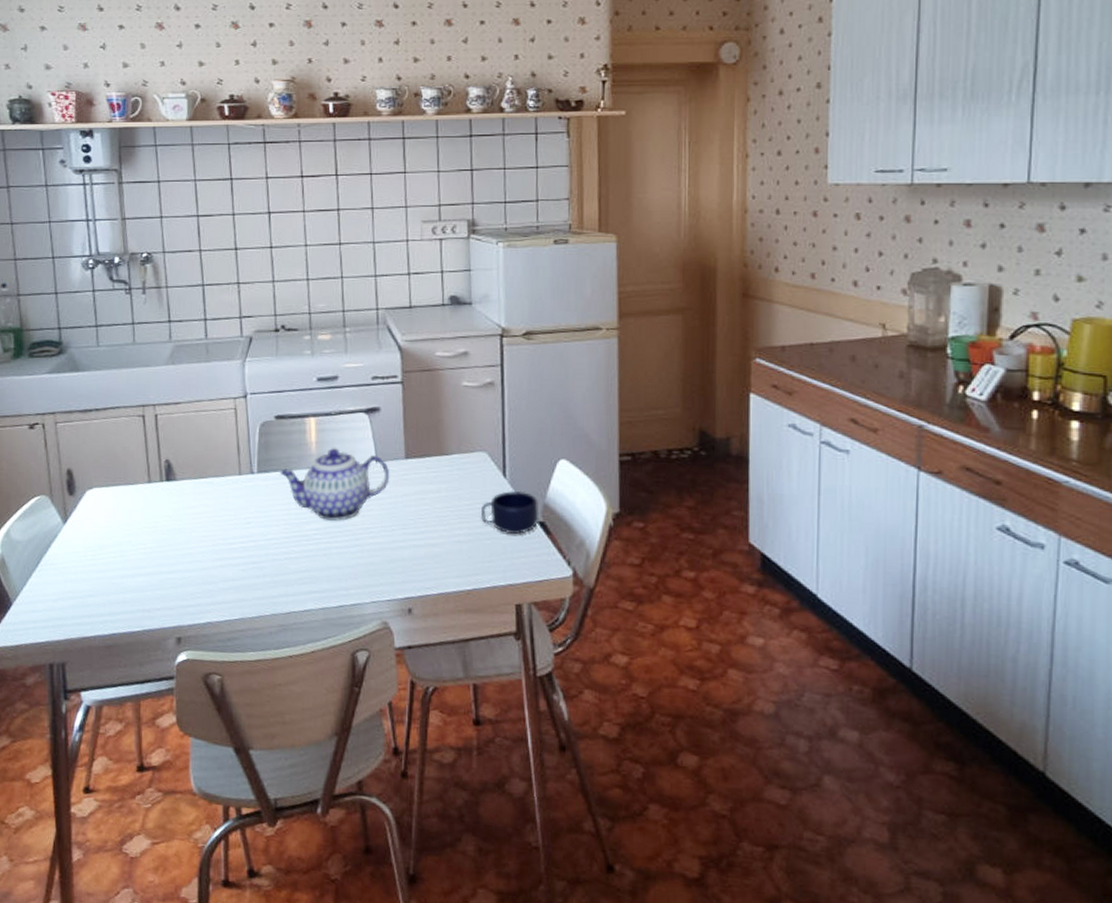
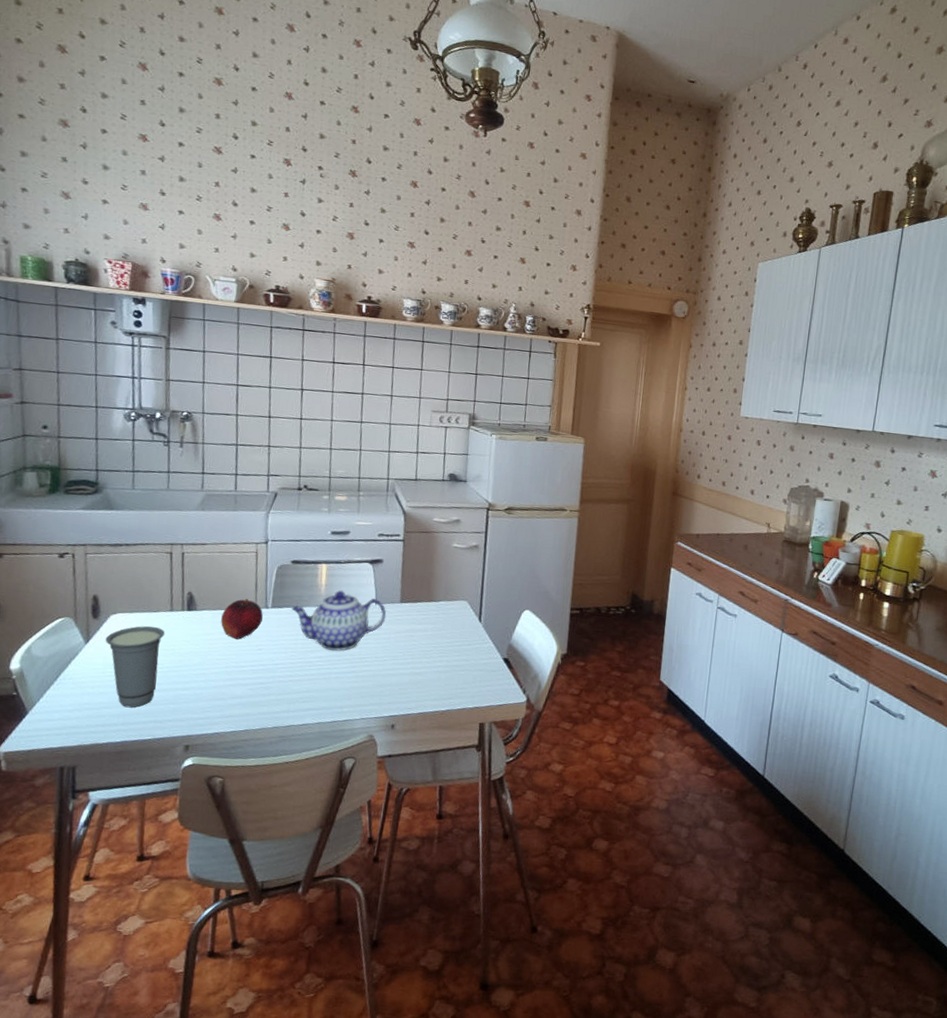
cup: none [83,500,145,596] -> present [105,625,166,708]
fruit: none [203,464,249,512] -> present [221,599,263,639]
mug: present [481,490,540,535] -> none [458,632,505,668]

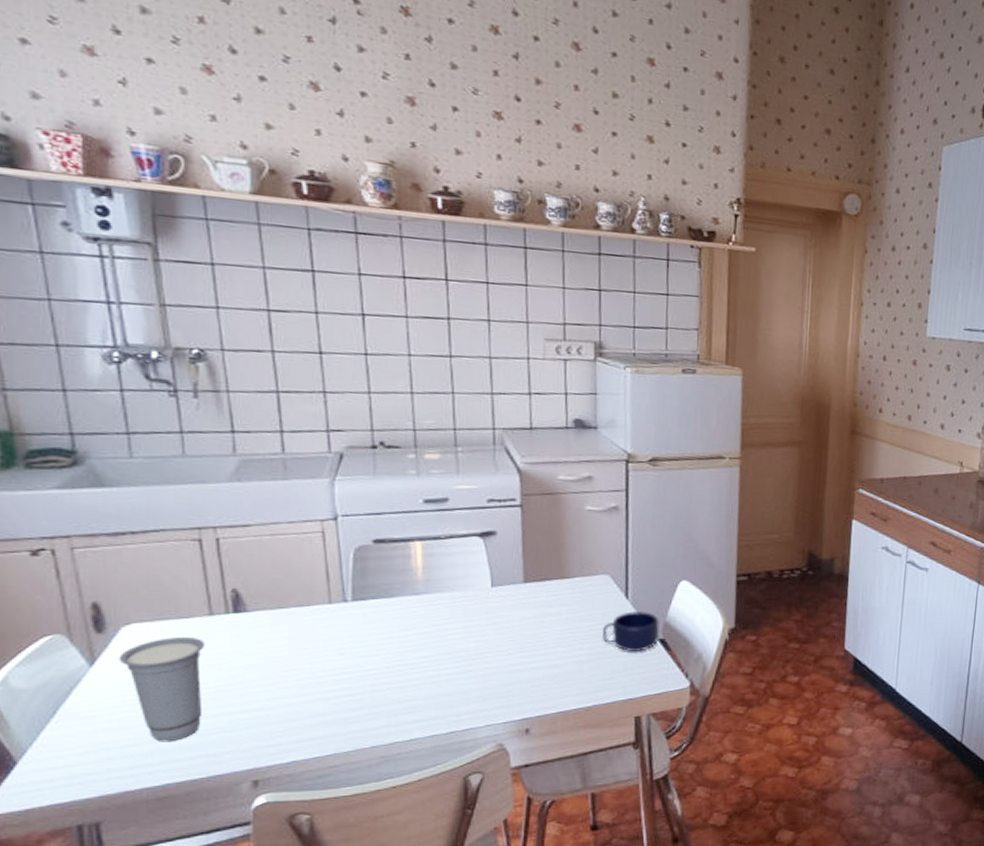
fruit: present [221,599,263,639] -> none [283,592,341,644]
teapot: present [291,590,387,651] -> none [379,573,507,647]
mug: none [458,632,505,668] -> present [603,610,660,653]

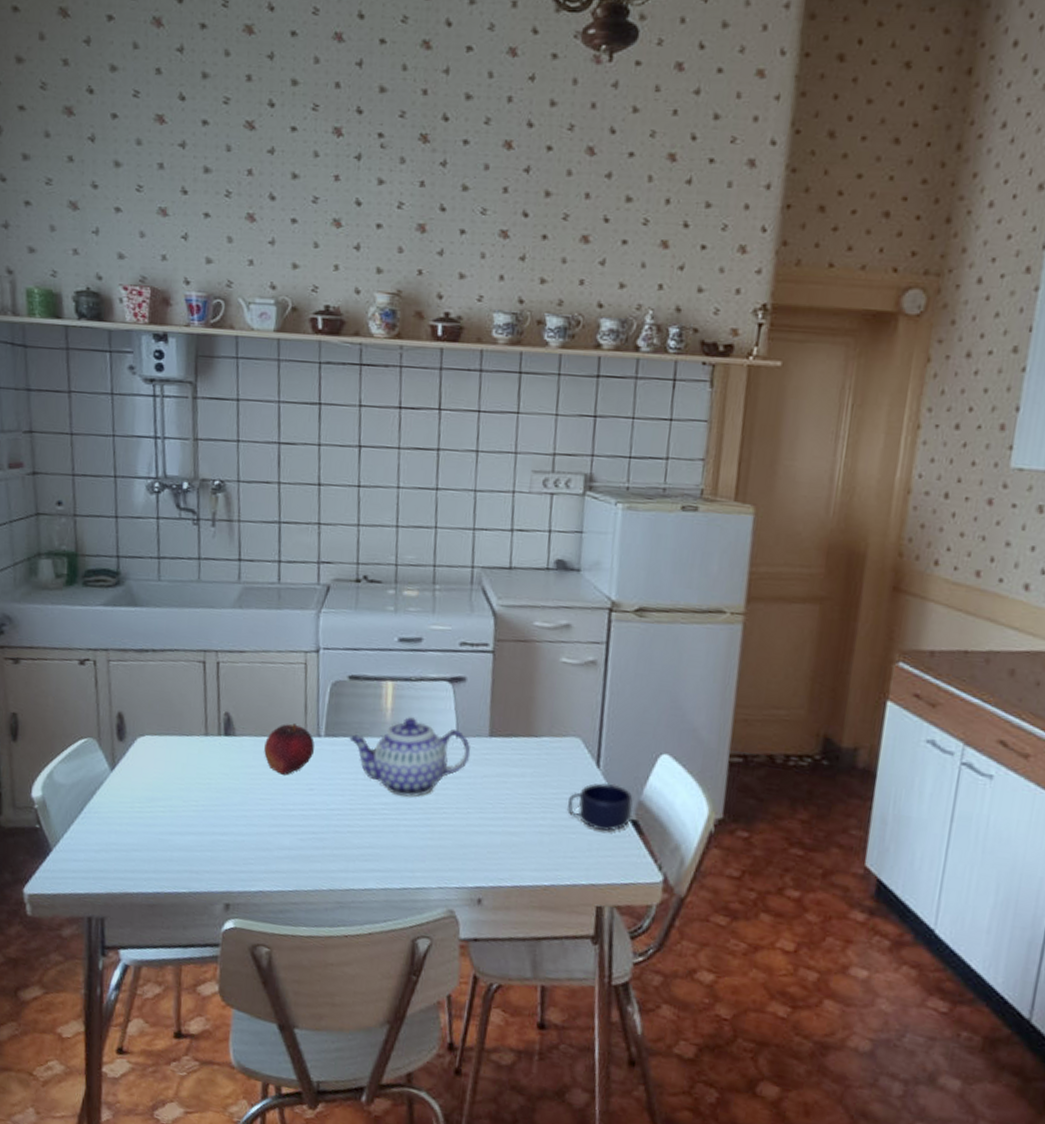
cup: present [119,636,206,742] -> none [132,752,200,853]
fruit: none [283,592,341,644] -> present [264,723,315,775]
teapot: none [379,573,507,647] -> present [349,717,471,797]

